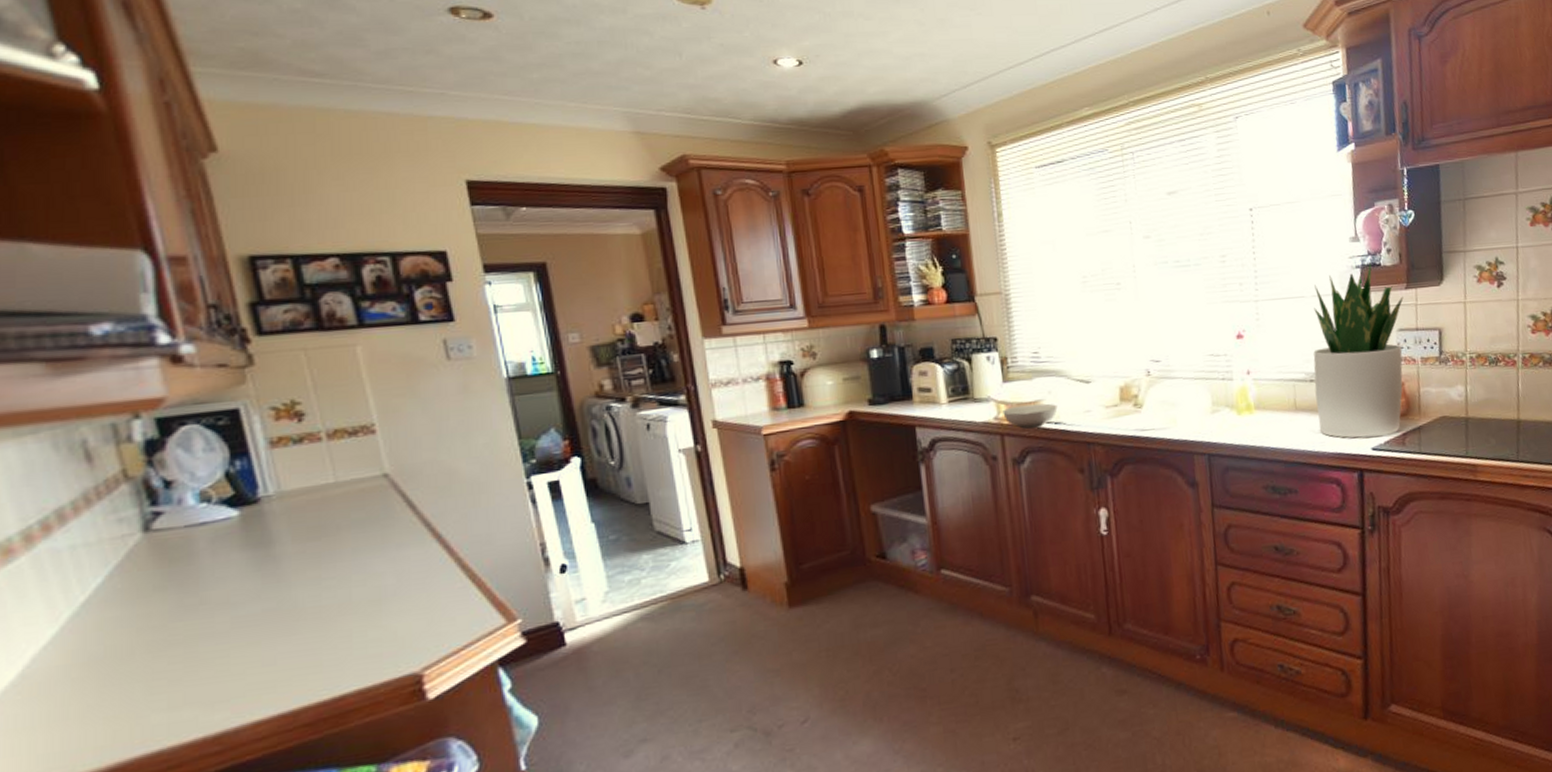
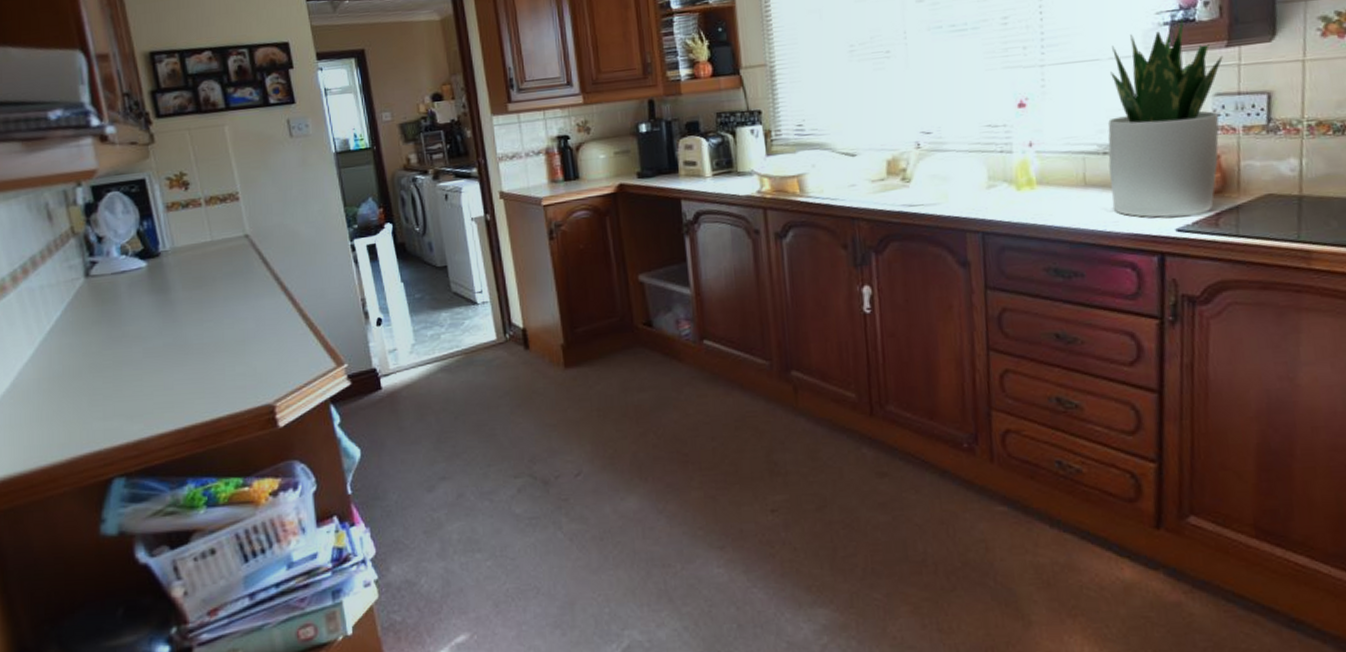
bowl: present [1002,403,1058,430] -> none [766,177,821,204]

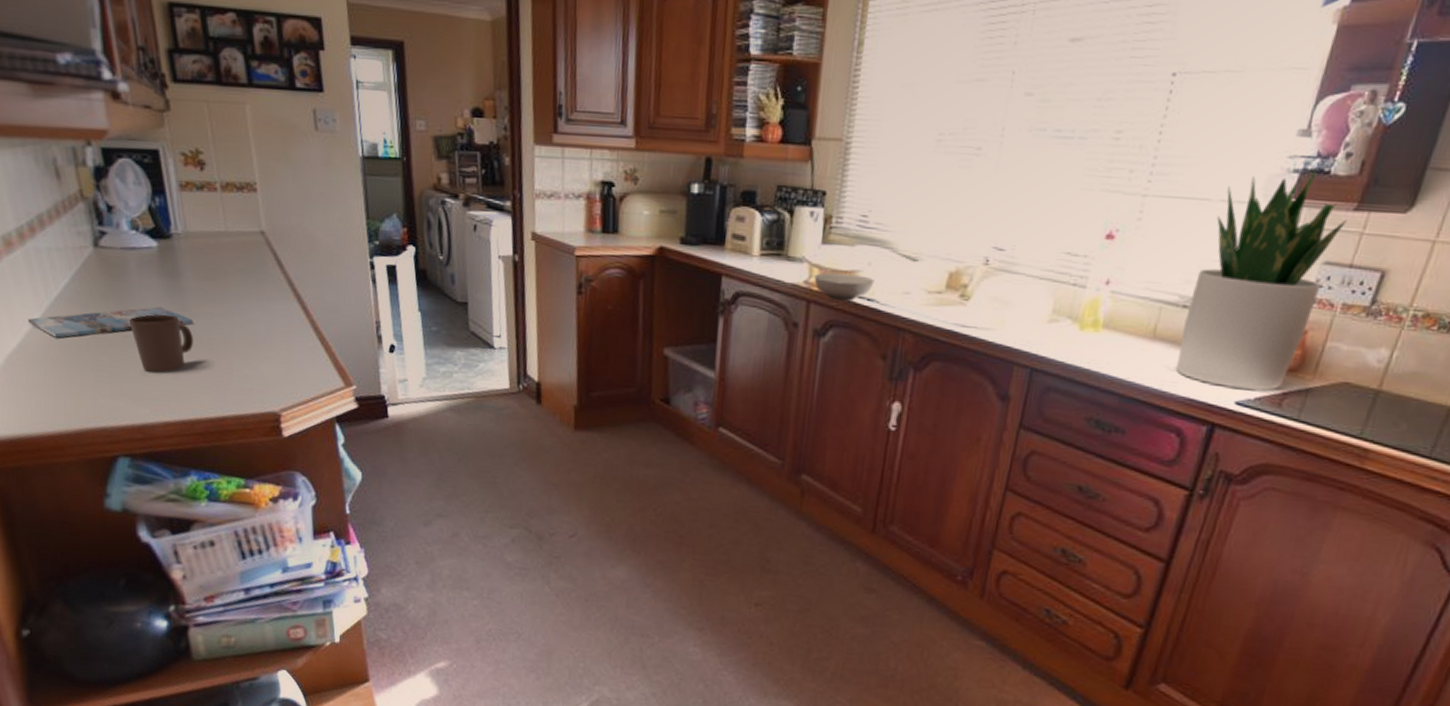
magazine: none [20,322,184,370] -> present [27,306,193,338]
mug: none [121,328,185,387] -> present [129,314,193,373]
bowl: none [766,177,821,204] -> present [814,272,875,302]

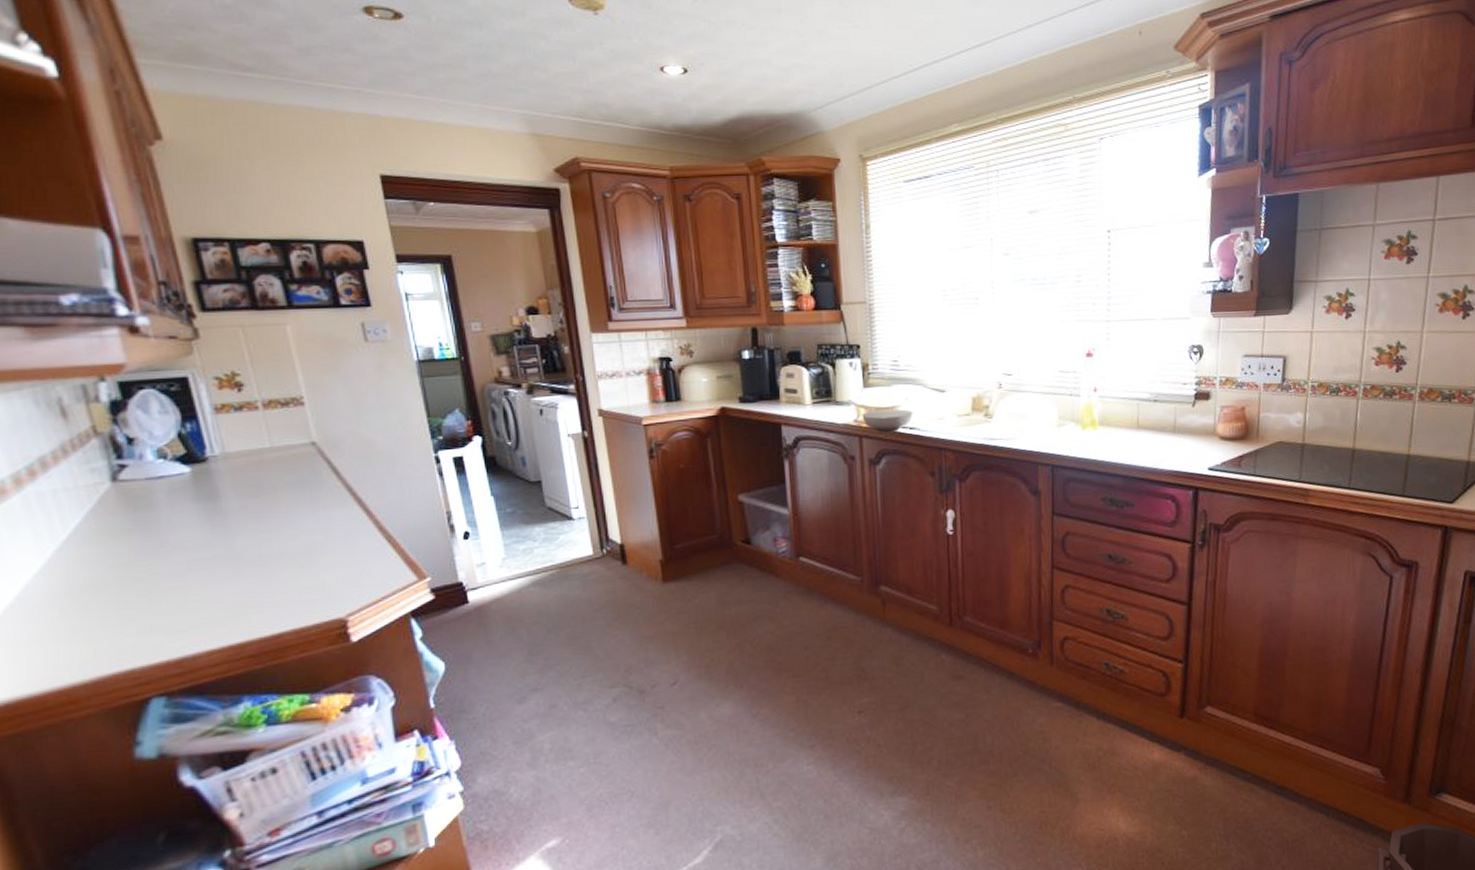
magazine: present [27,306,193,338] -> none [27,532,238,583]
mug: present [129,314,193,373] -> none [158,538,239,601]
planter: present [1175,164,1347,391] -> none [1158,286,1251,458]

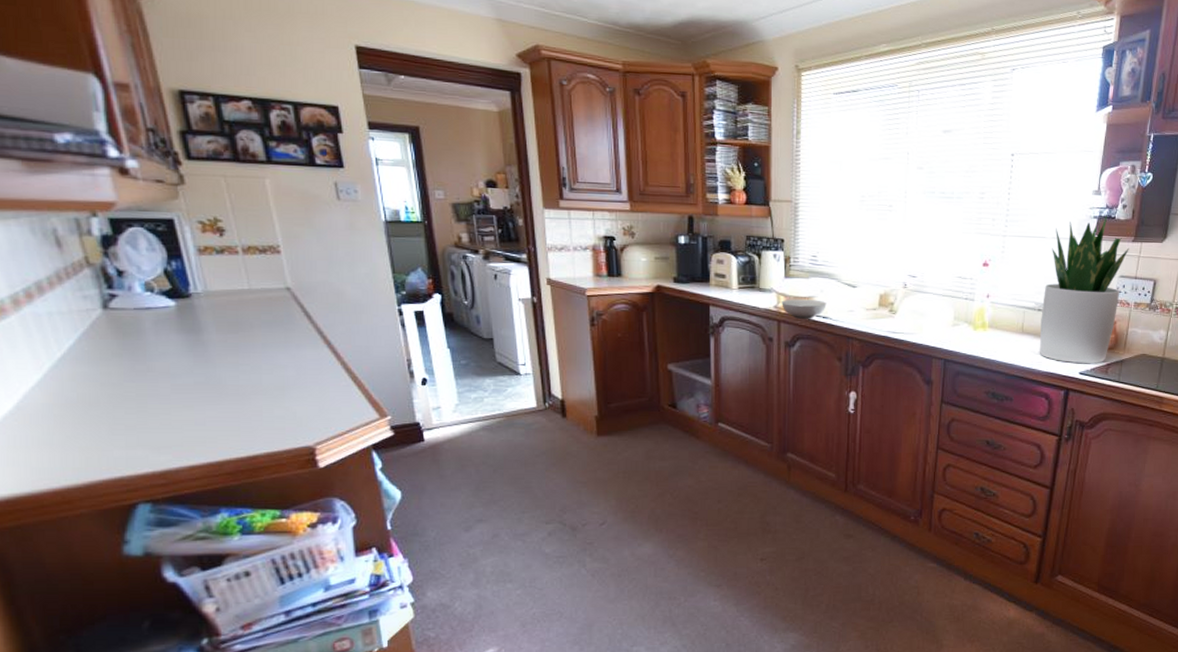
planter: none [1158,286,1251,458] -> present [1039,212,1129,364]

